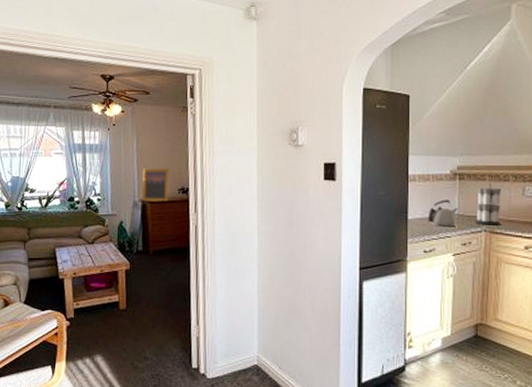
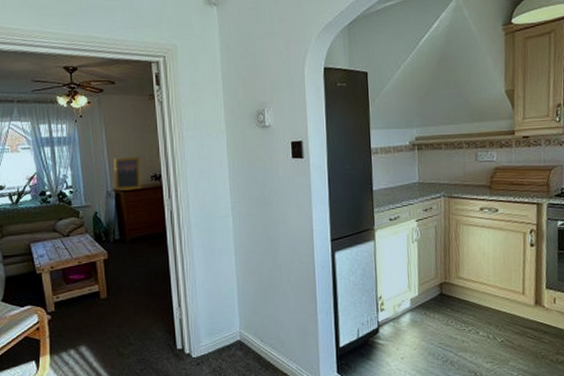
kettle: present [428,199,458,227] -> none [391,169,418,195]
spice rack: present [476,182,501,226] -> none [435,150,457,191]

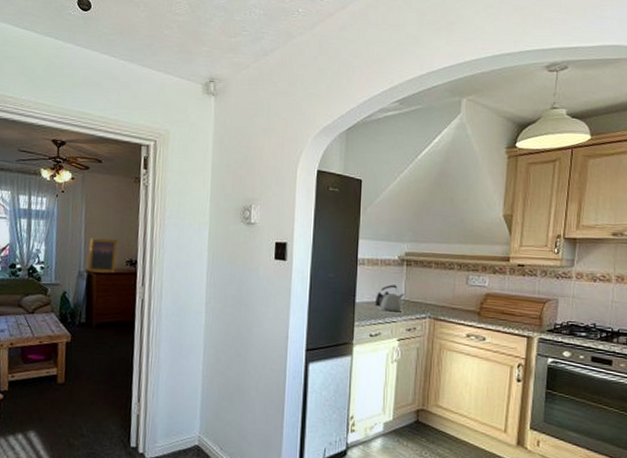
kettle: none [391,169,418,195] -> present [375,284,404,311]

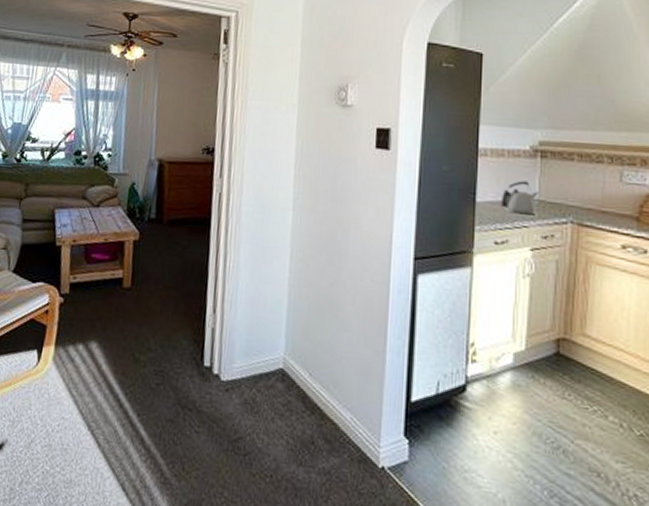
picture frame: present [88,238,118,274] -> none [159,122,193,163]

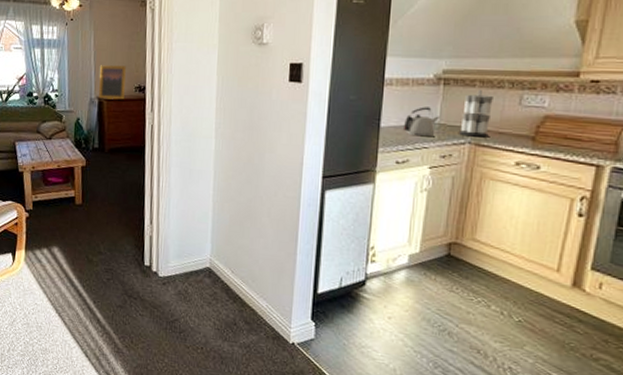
picture frame: none [159,122,193,163] -> present [99,65,126,100]
spice rack: none [560,163,593,217] -> present [459,89,493,138]

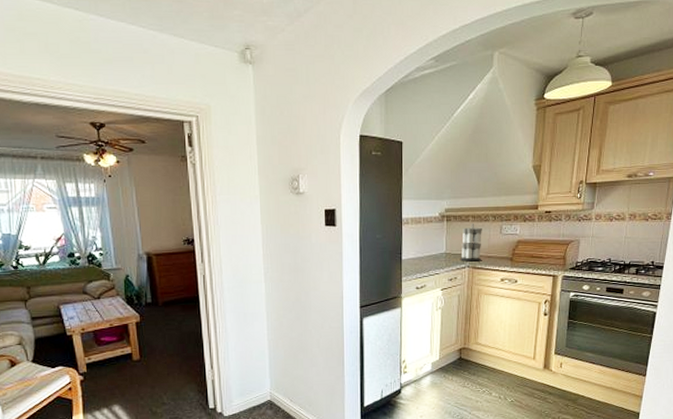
picture frame: present [99,65,126,100] -> none [146,220,173,254]
kettle: present [404,107,440,136] -> none [420,240,446,265]

